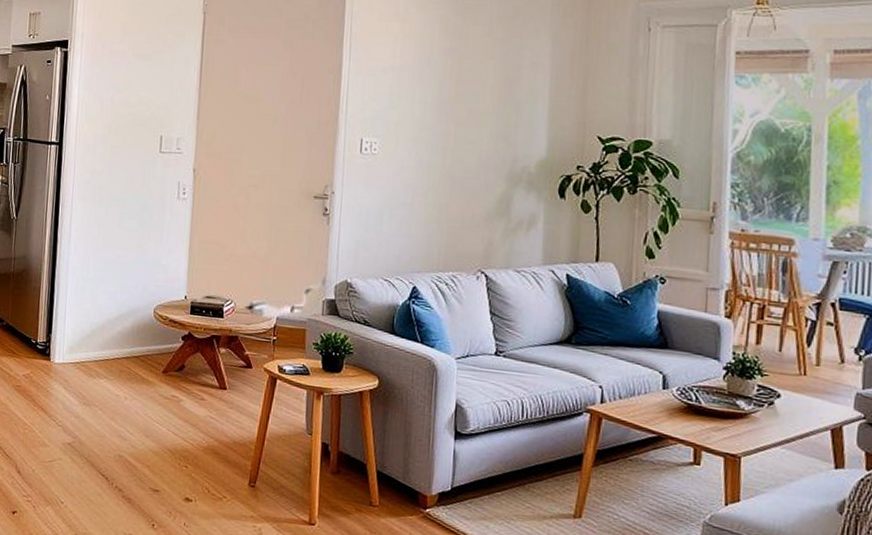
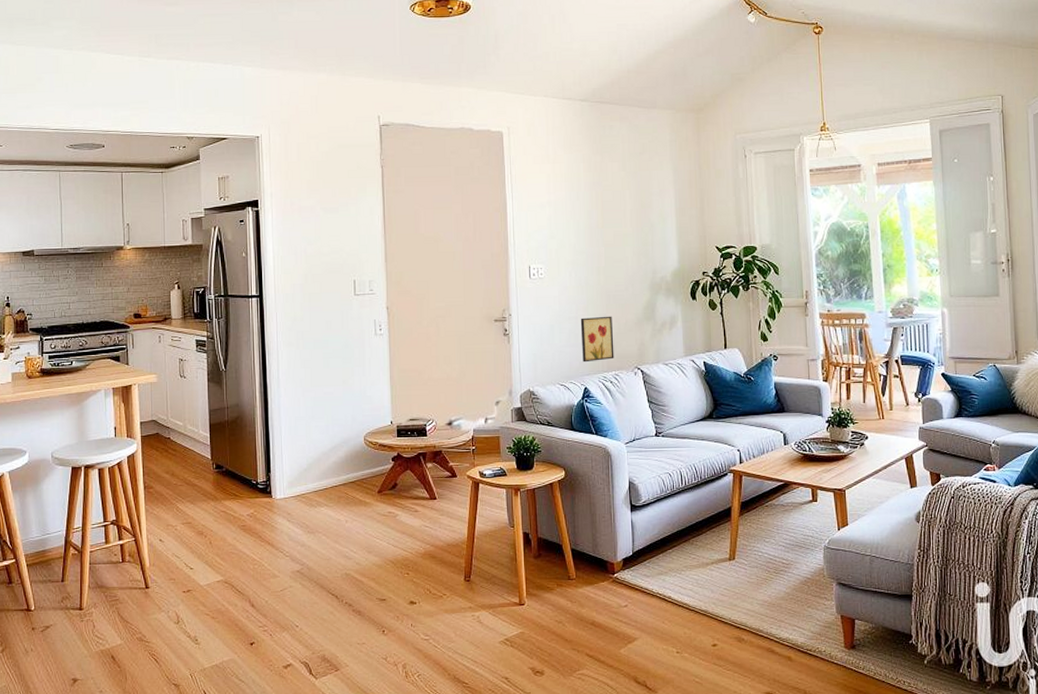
wall art: none [414,205,456,258] -> present [580,316,614,363]

